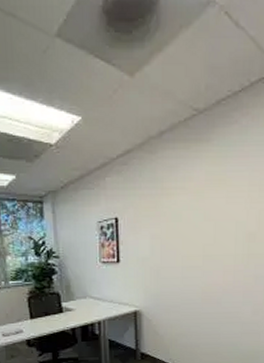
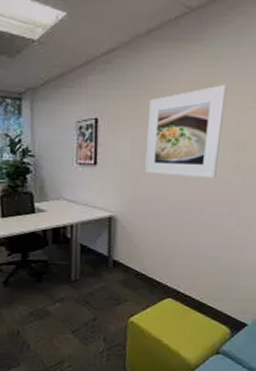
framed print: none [165,181,236,270] -> present [145,84,228,179]

